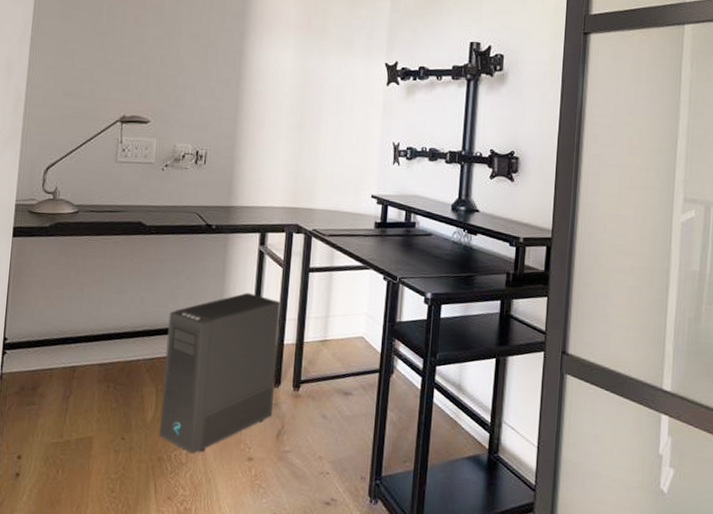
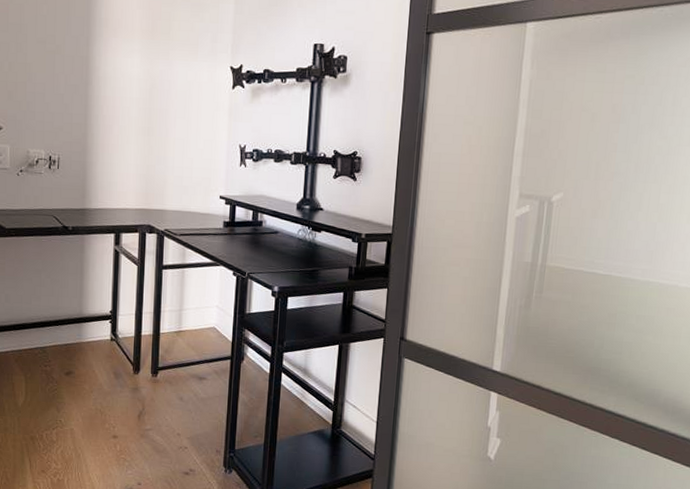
computer tower: present [159,292,282,454] -> none [31,289,138,433]

